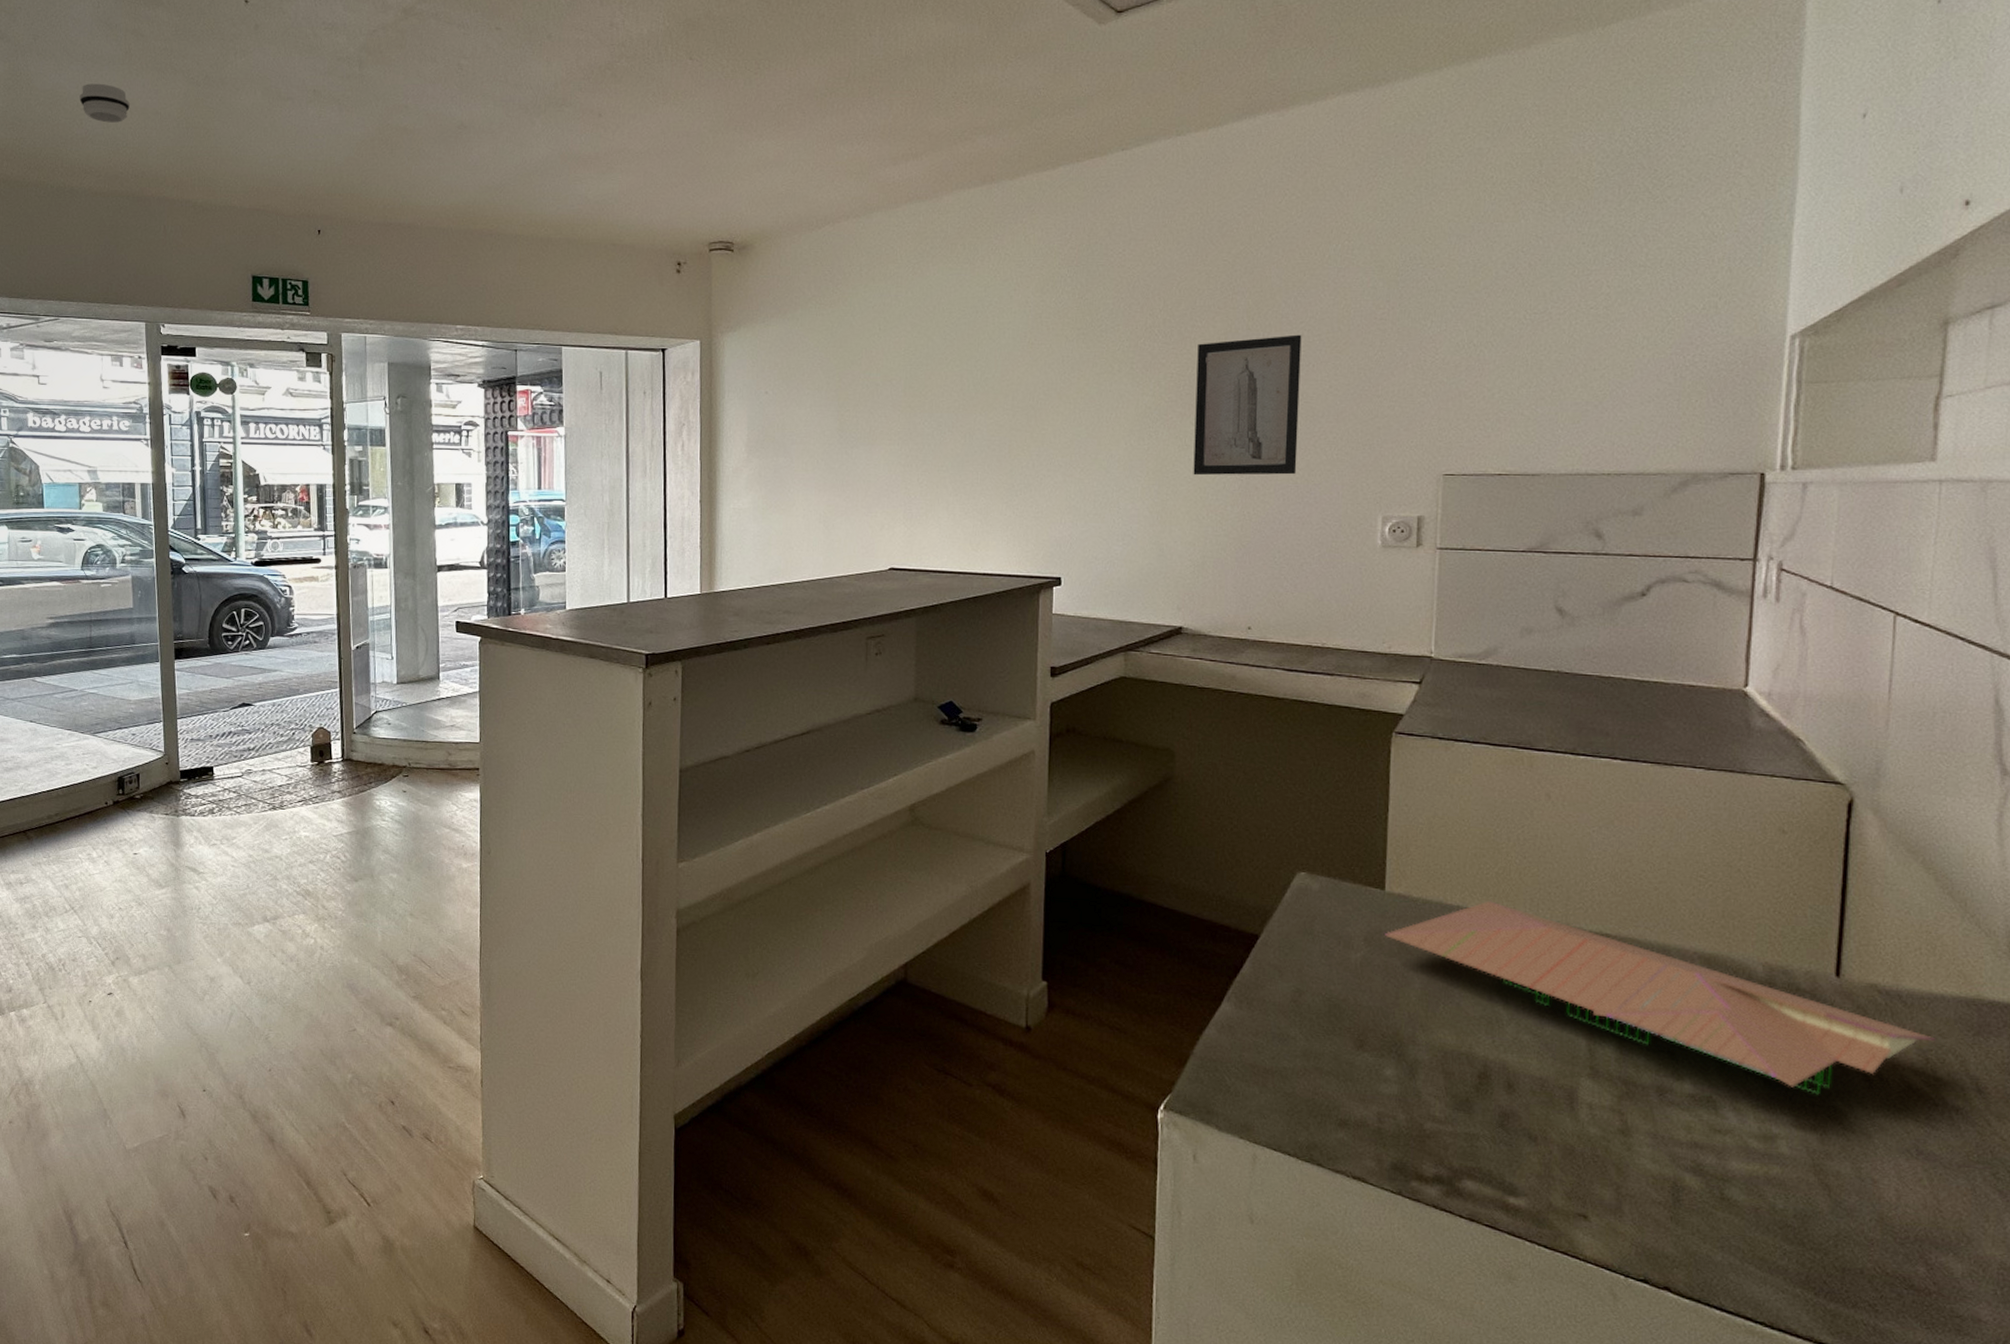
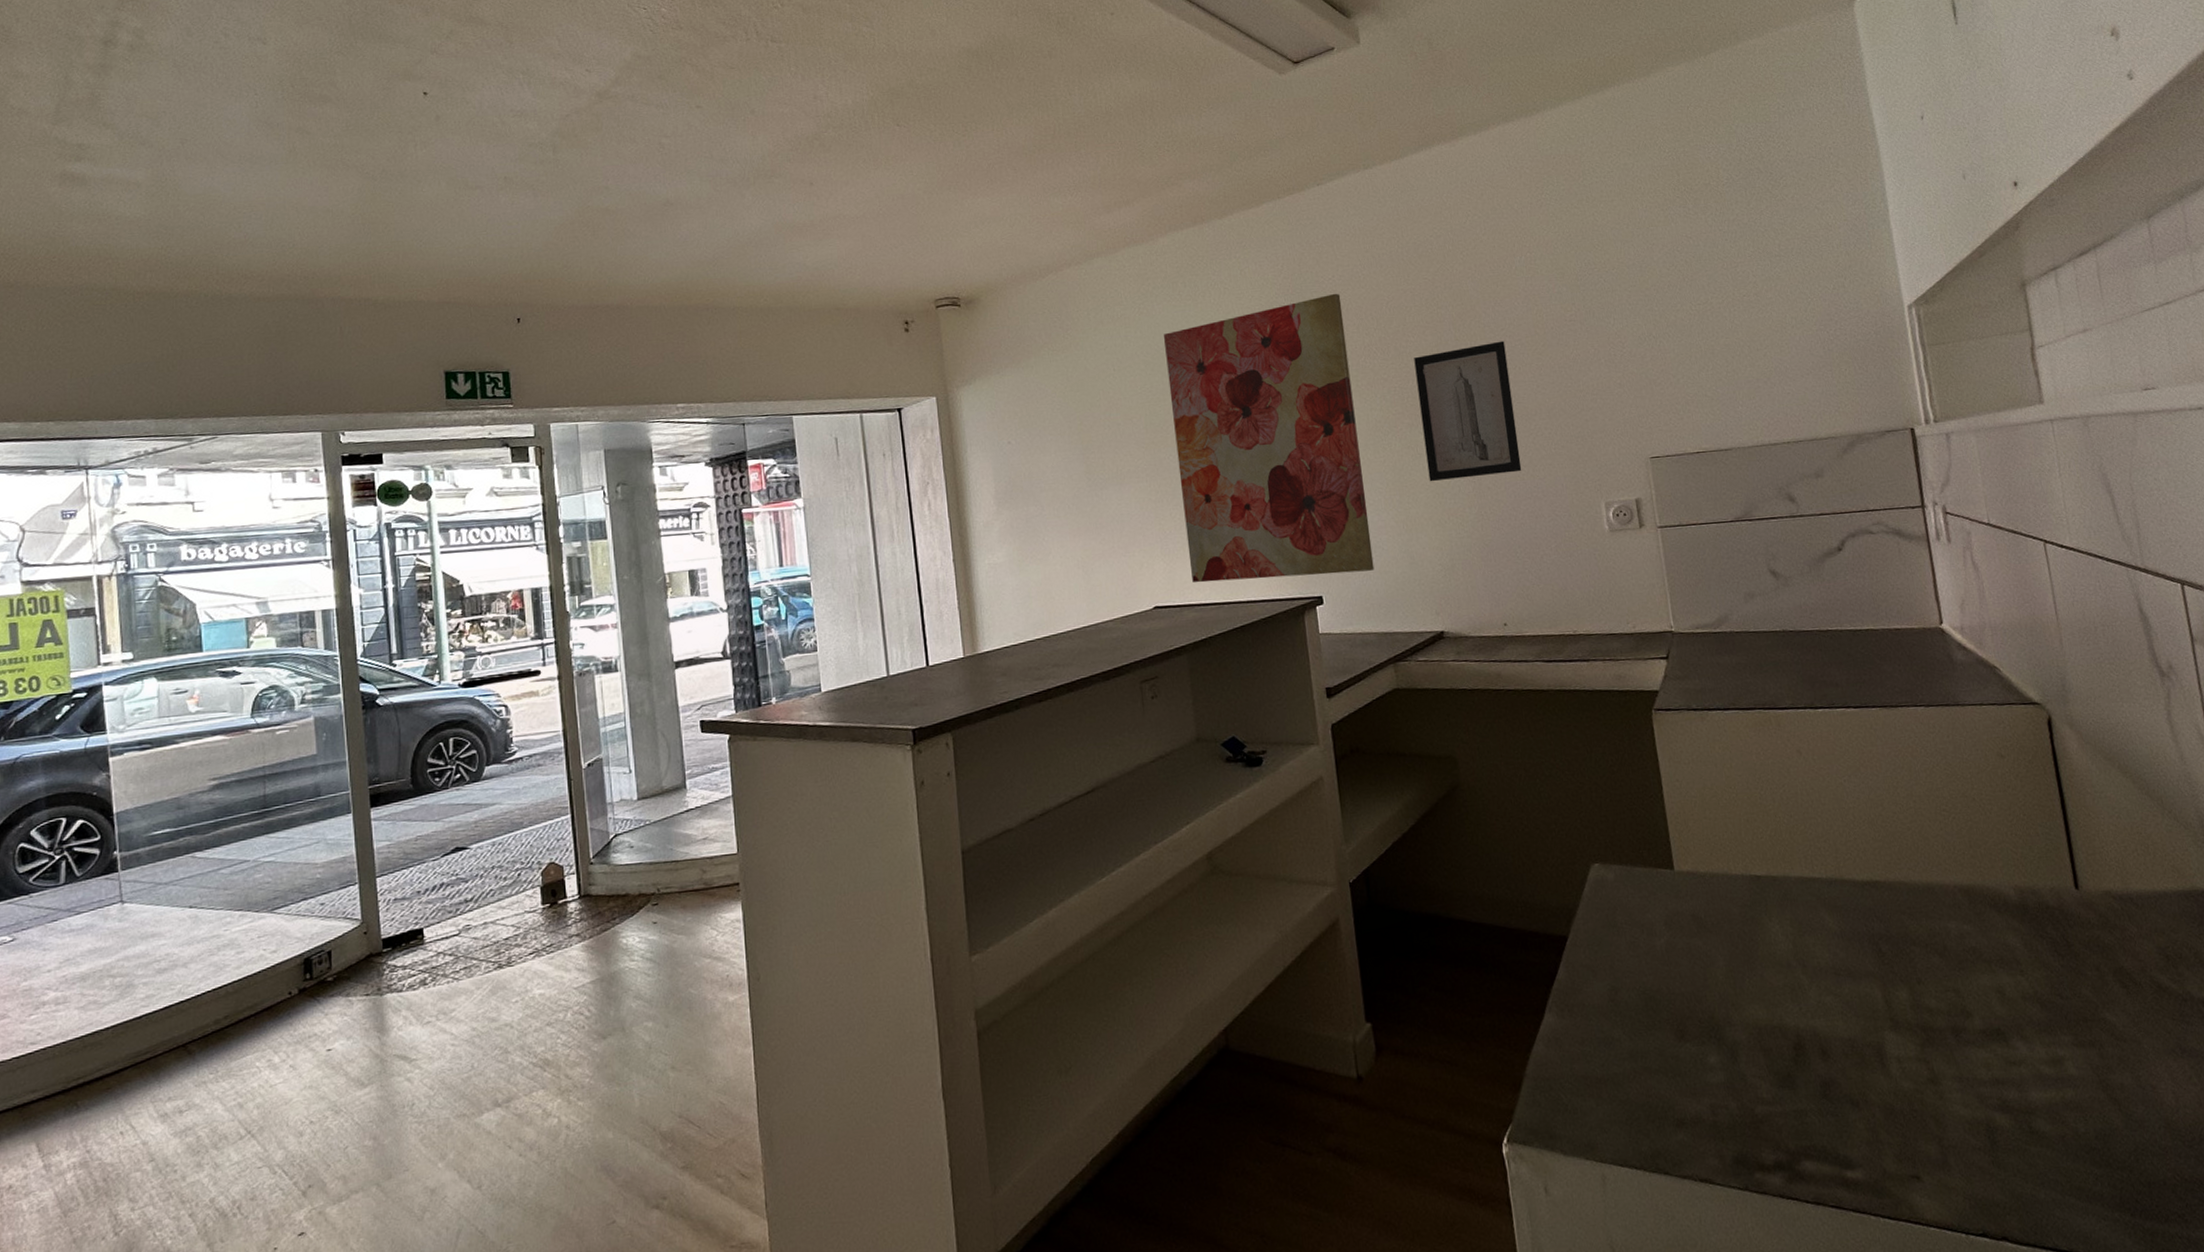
smoke detector: present [79,83,130,123] -> none [237,184,296,225]
wall art: none [930,268,1129,558] -> present [1164,293,1375,583]
document tray: present [1385,900,1937,1095] -> none [1682,864,2170,1010]

